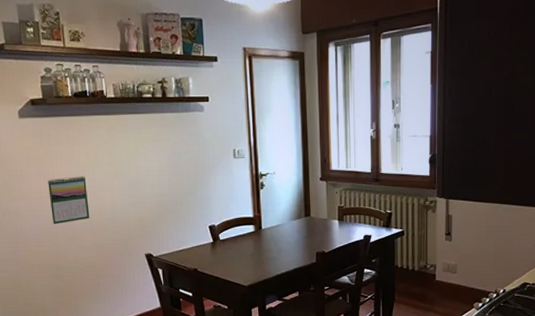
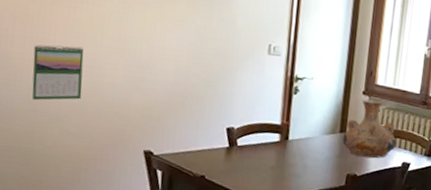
vase: none [308,183,356,236] -> present [342,99,397,159]

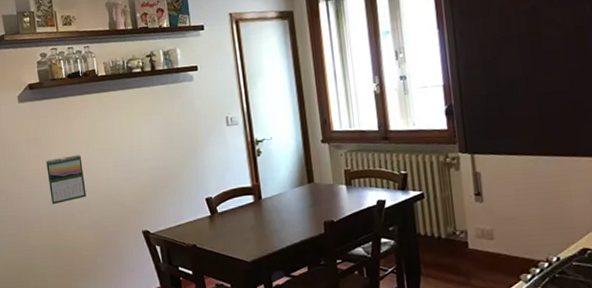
vase: present [342,99,397,159] -> none [312,145,367,203]

